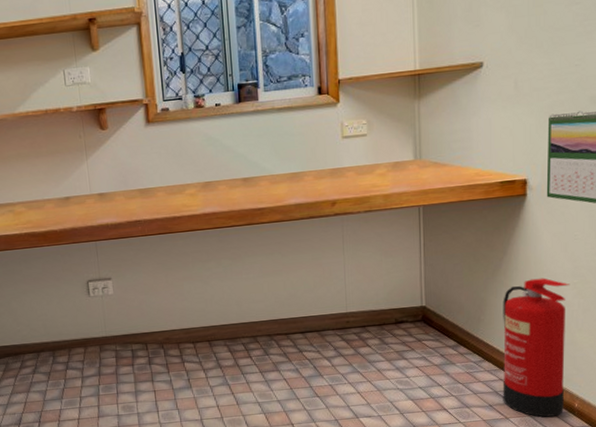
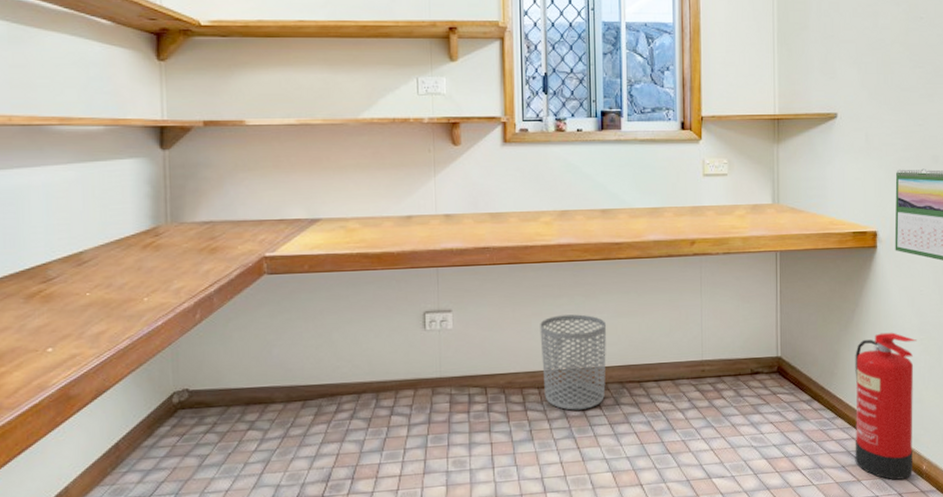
waste bin: none [191,276,255,361] -> present [540,314,607,410]

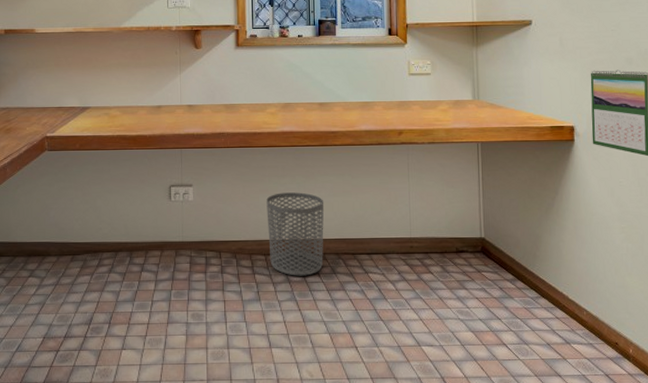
fire extinguisher: present [855,332,917,480] -> none [556,220,619,361]

